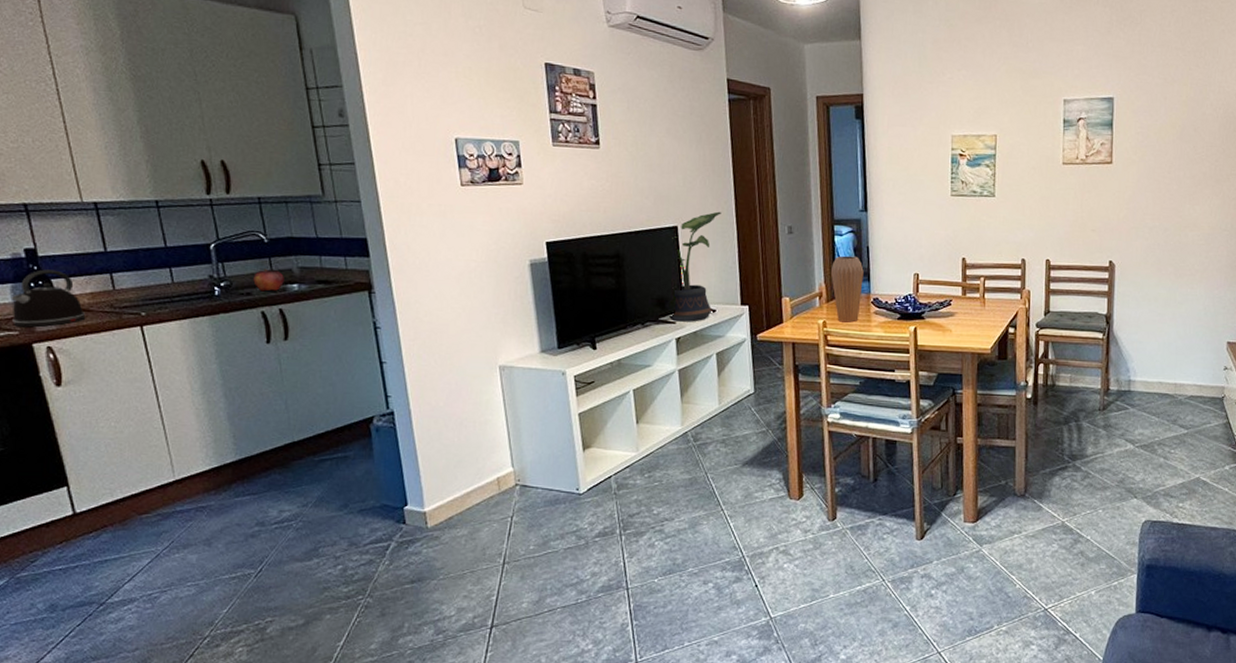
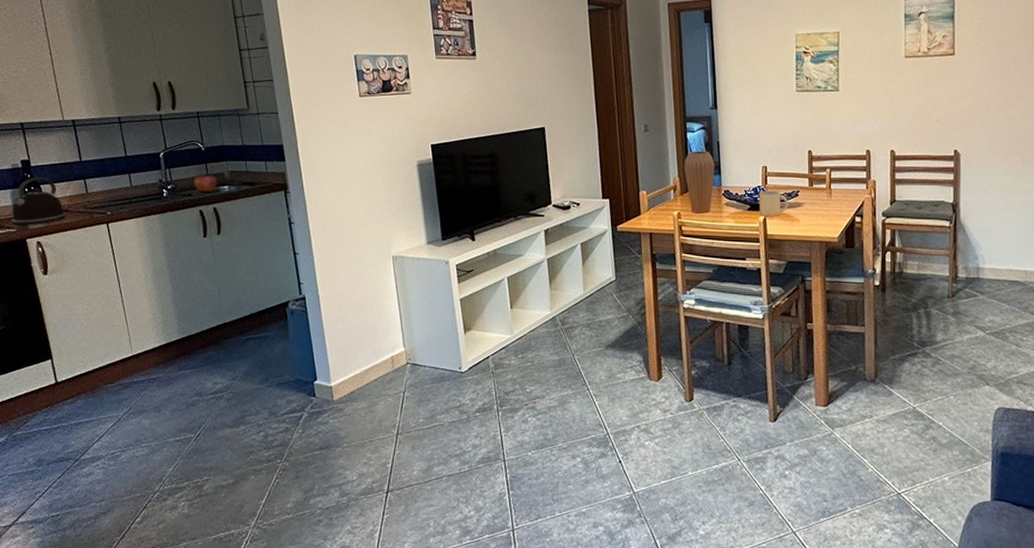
potted plant: present [667,211,721,322] -> none [536,113,583,215]
mug: none [909,299,941,327] -> present [758,190,789,217]

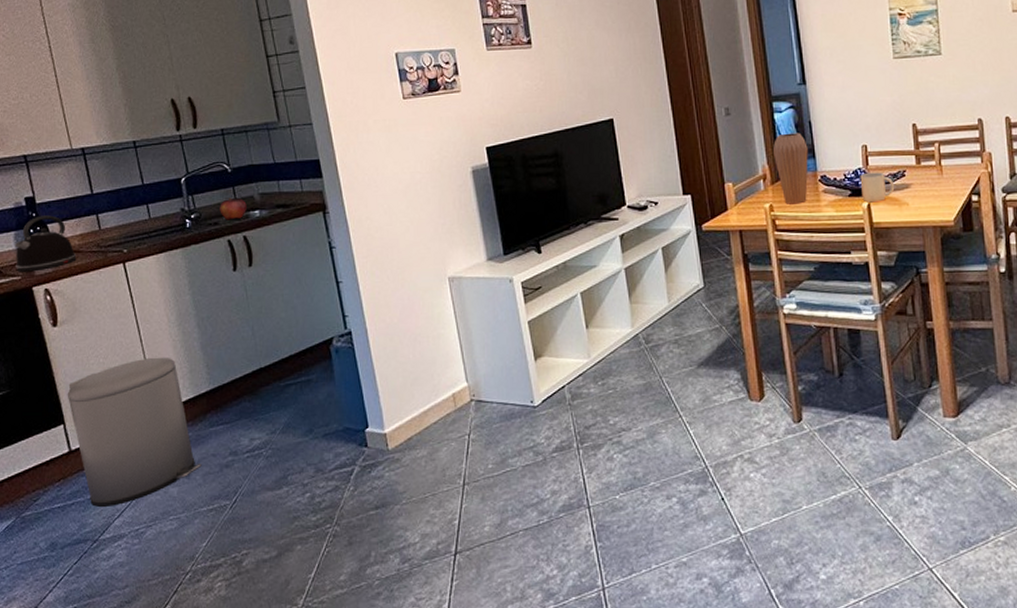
pedal bin: none [54,307,171,432] -> present [67,357,202,507]

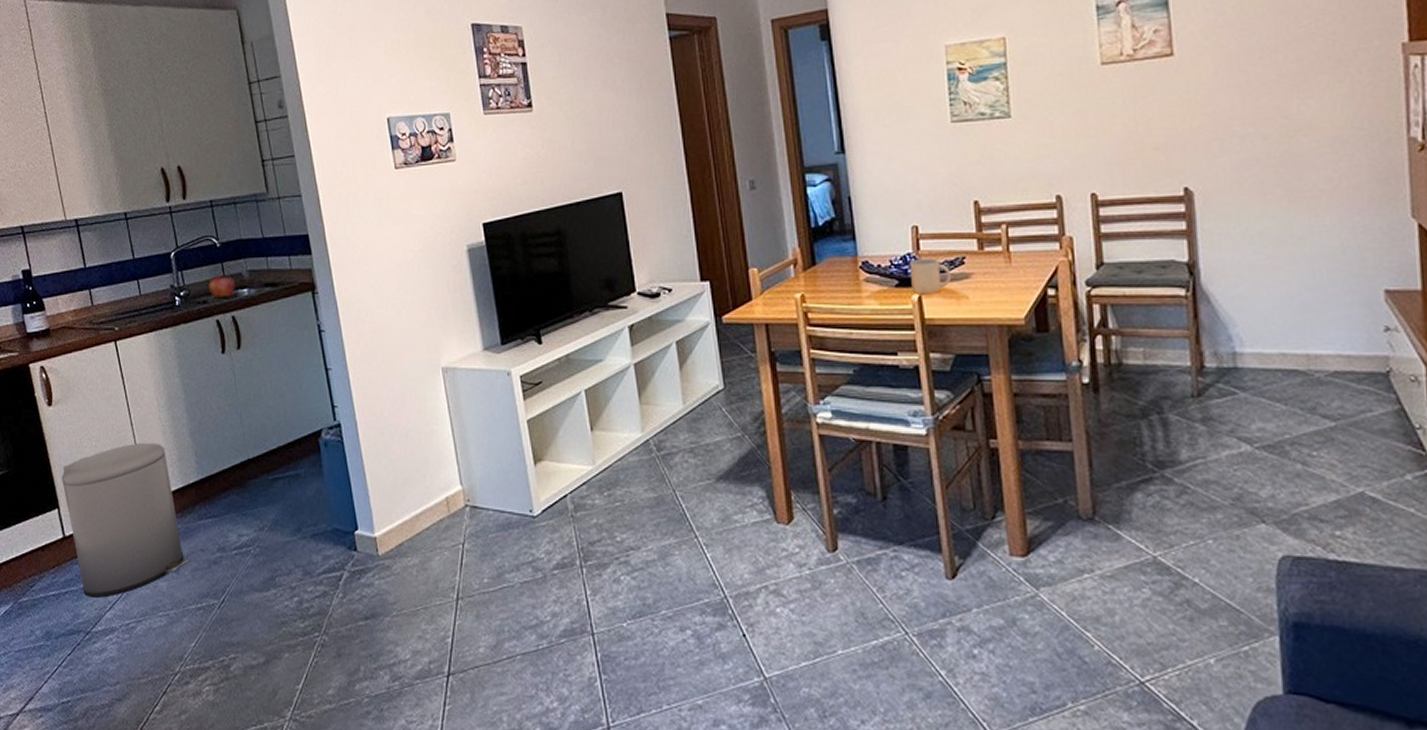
kettle: present [14,215,77,272] -> none [12,289,71,348]
vase: present [772,132,808,204] -> none [805,210,847,295]

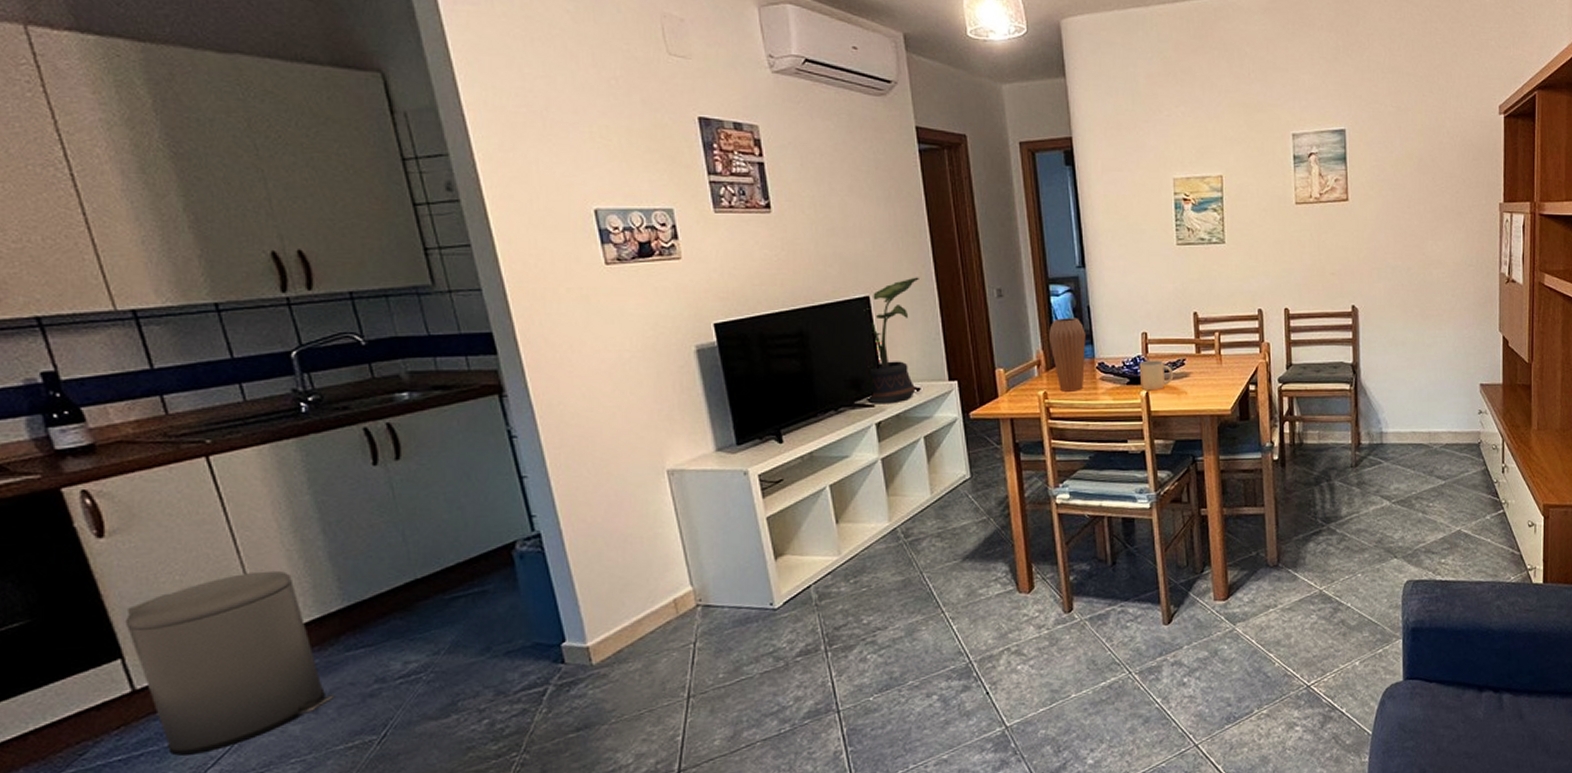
fruit: present [208,274,235,299] -> none [350,376,390,404]
potted plant: none [617,170,670,306] -> present [864,277,919,404]
vase: none [805,210,847,295] -> present [1048,318,1086,392]

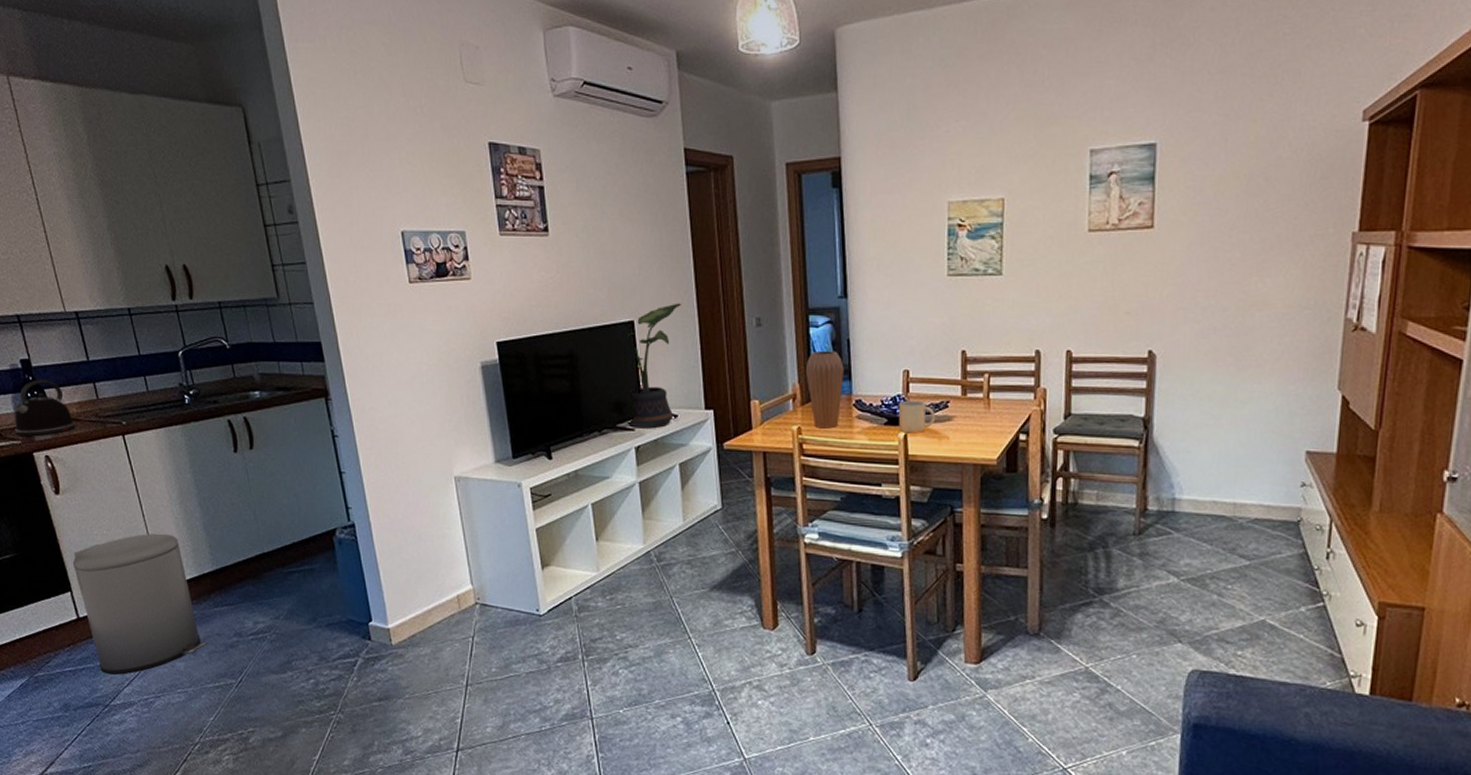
kettle: none [26,396,131,469] -> present [12,380,76,437]

